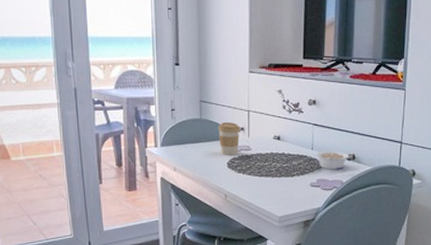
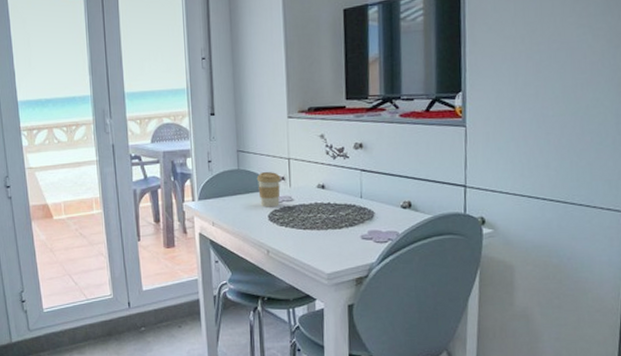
legume: present [315,151,348,170] -> none [365,198,403,220]

